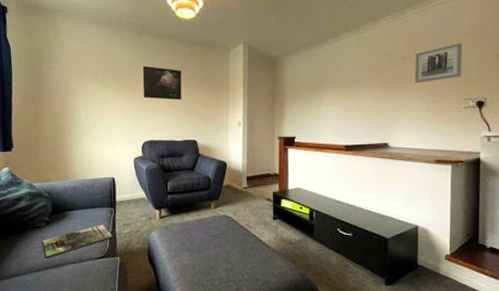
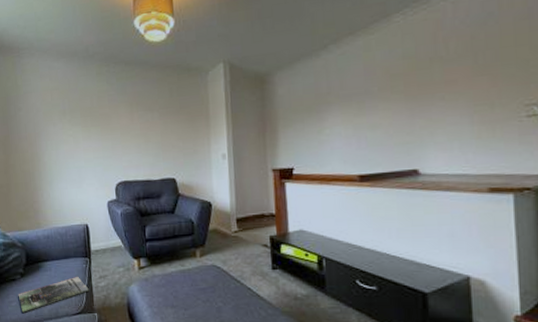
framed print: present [142,66,182,101] -> none [111,98,157,135]
wall art: present [414,43,463,84] -> none [448,31,519,90]

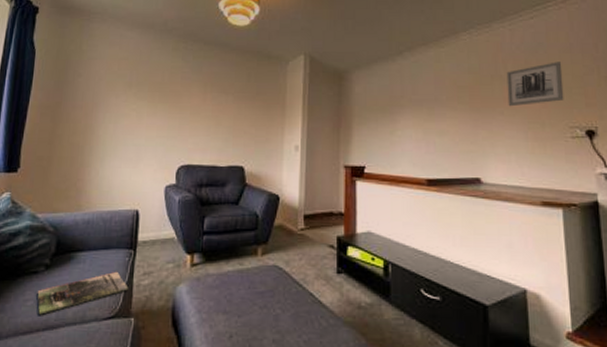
wall art: none [448,31,519,90] -> present [506,62,564,107]

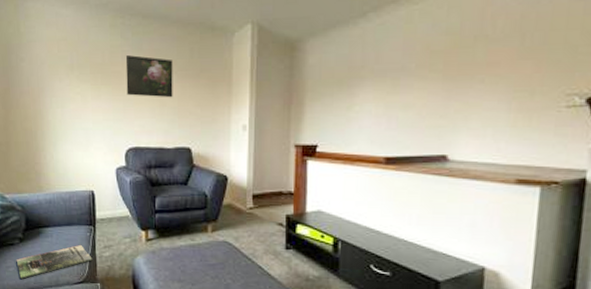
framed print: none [183,77,230,118] -> present [125,55,173,98]
wall art: present [506,62,564,107] -> none [491,13,571,73]

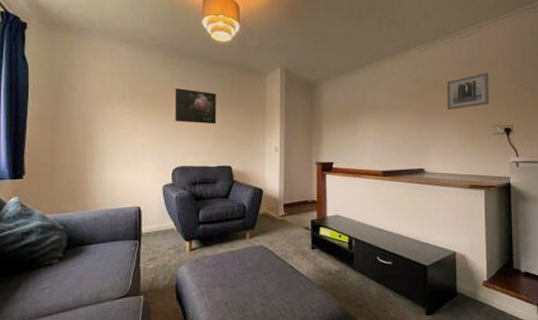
magazine: present [16,244,93,279] -> none [53,259,136,299]
wall art: none [491,13,571,73] -> present [446,73,490,110]

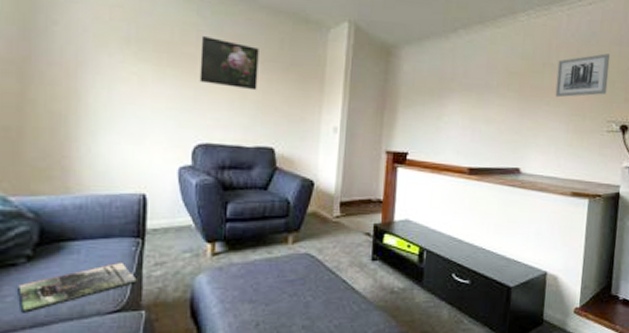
magazine: none [53,259,136,299] -> present [18,262,137,311]

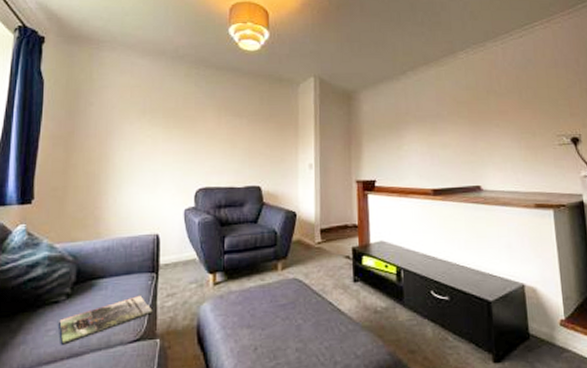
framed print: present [199,36,259,91] -> none [198,102,244,140]
wall art: present [555,53,611,98] -> none [500,76,552,119]

